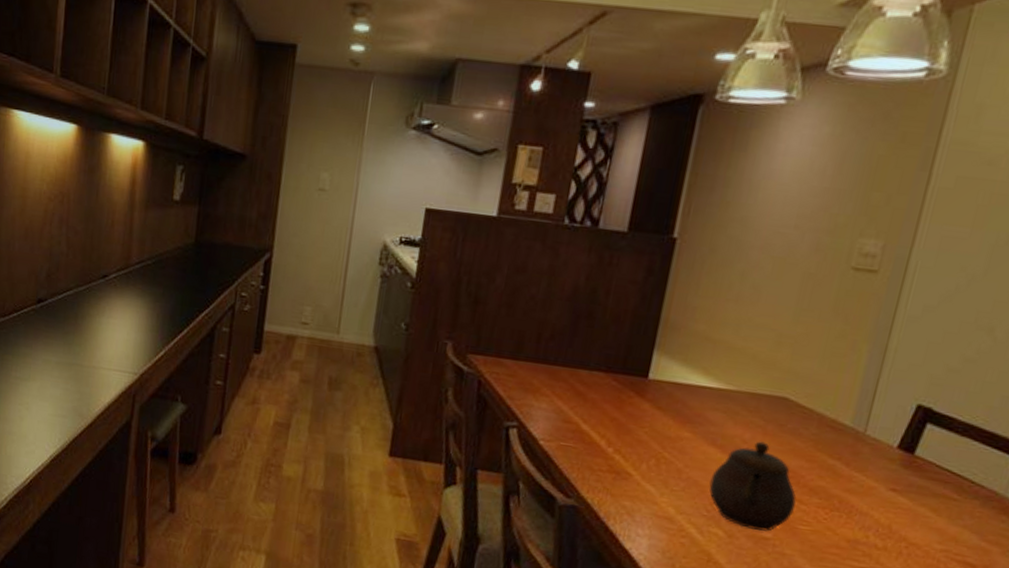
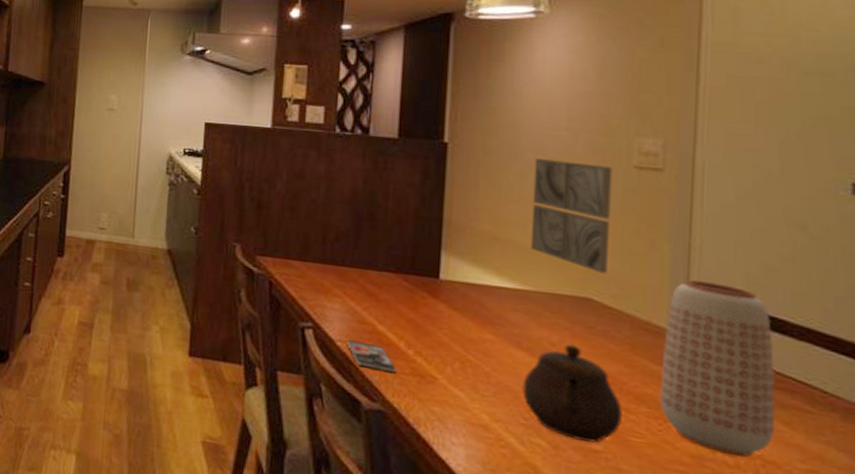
smartphone: none [550,438,595,470] -> present [348,340,397,372]
wall art: none [739,257,831,375] -> present [530,158,612,274]
vase: none [830,380,943,540] -> present [659,280,776,457]

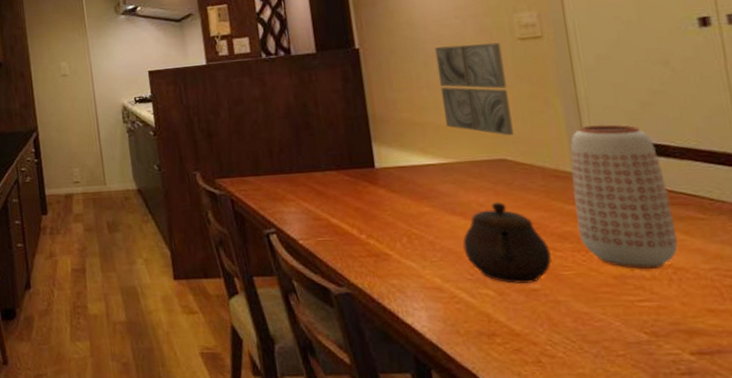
smartphone: present [348,340,397,372] -> none [308,236,355,258]

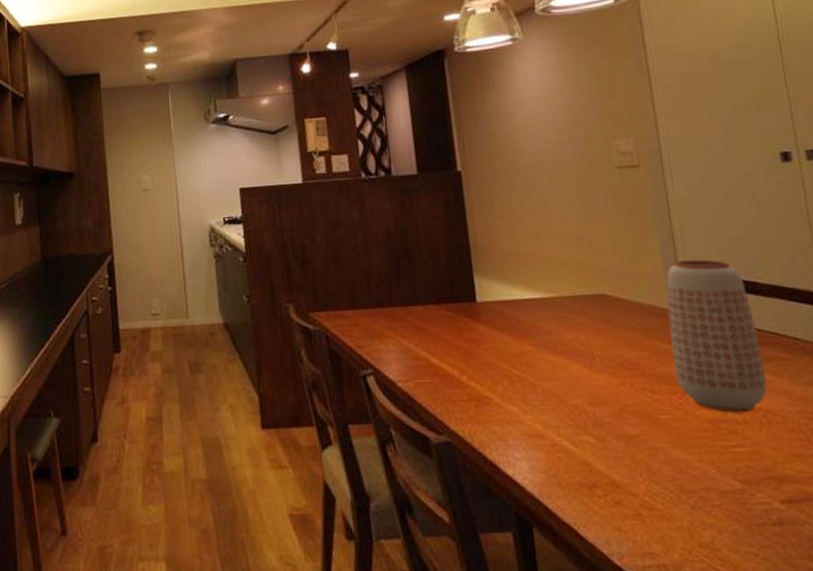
wall art: present [434,42,514,136] -> none [536,170,613,270]
teapot: present [462,202,552,284] -> none [563,340,650,429]

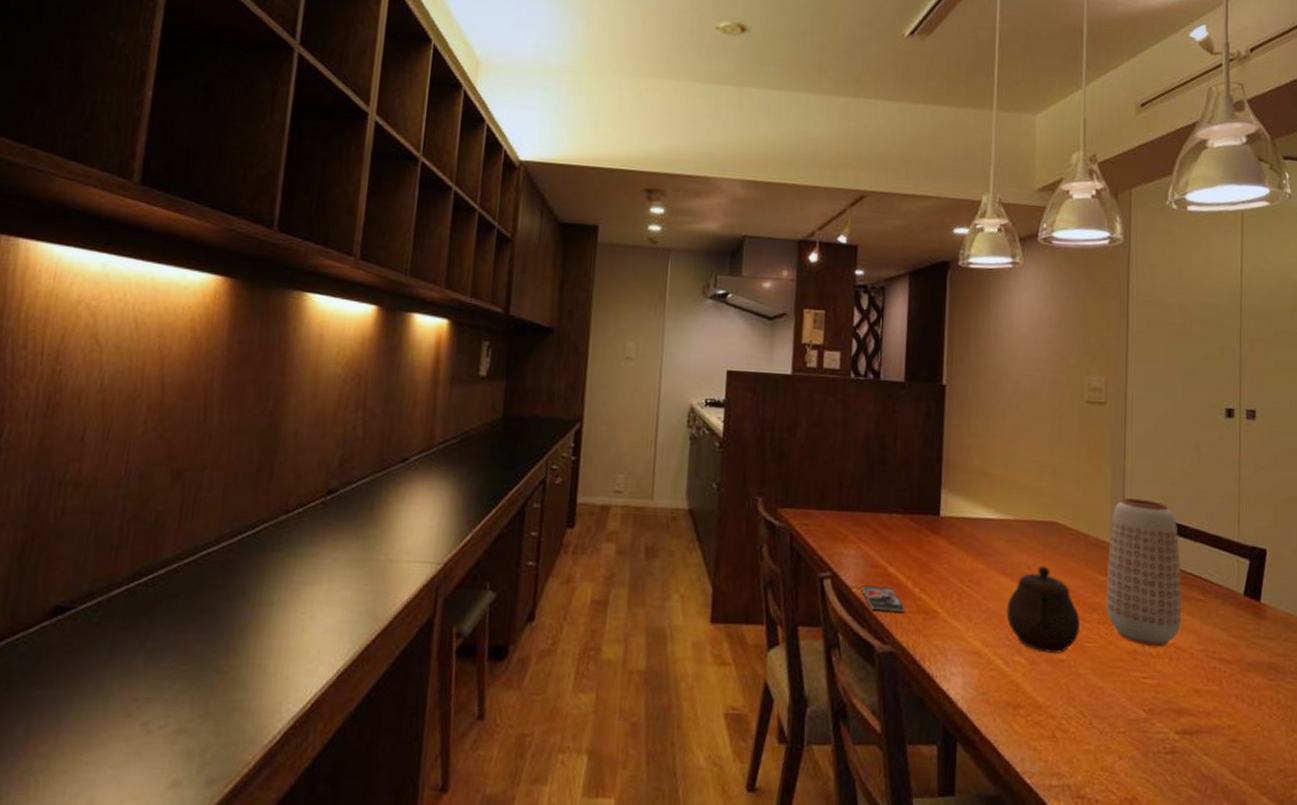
smartphone: none [407,378,456,403] -> present [862,585,905,612]
teapot: none [563,340,650,429] -> present [1006,565,1080,653]

